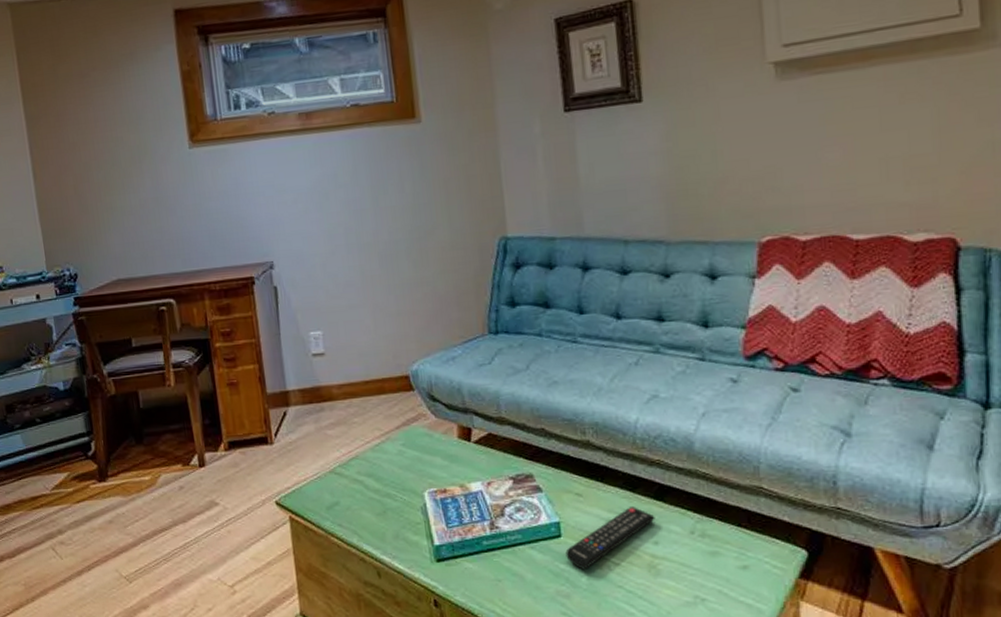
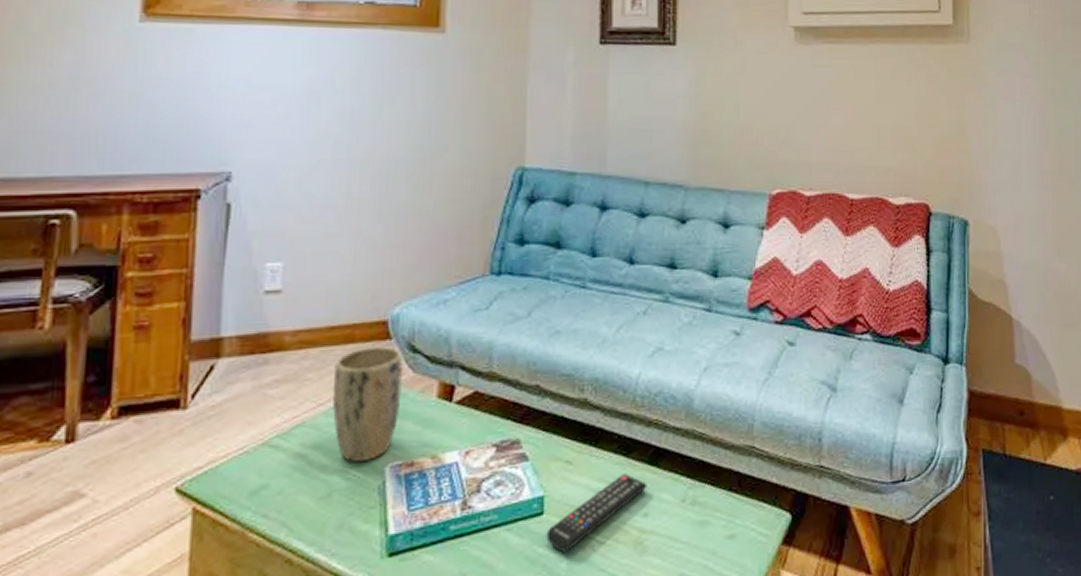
plant pot: none [373,396,429,488] -> present [332,347,403,463]

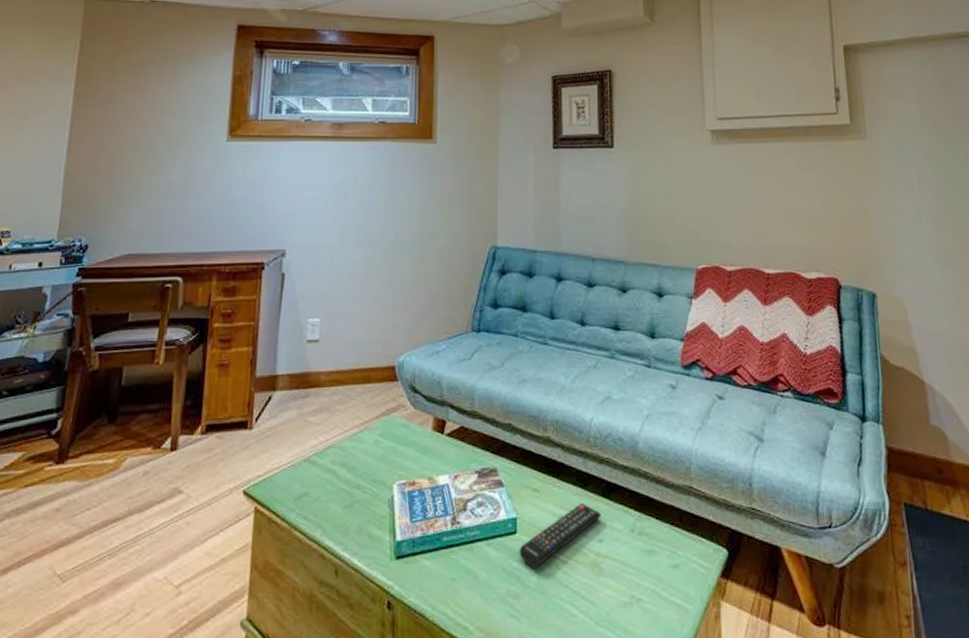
plant pot: present [332,347,403,463] -> none [354,387,406,480]

